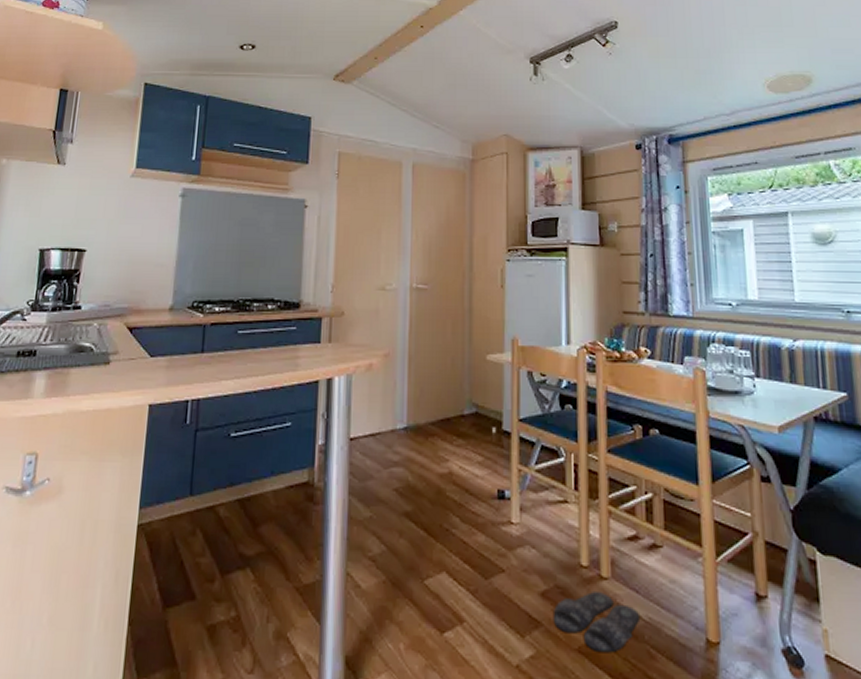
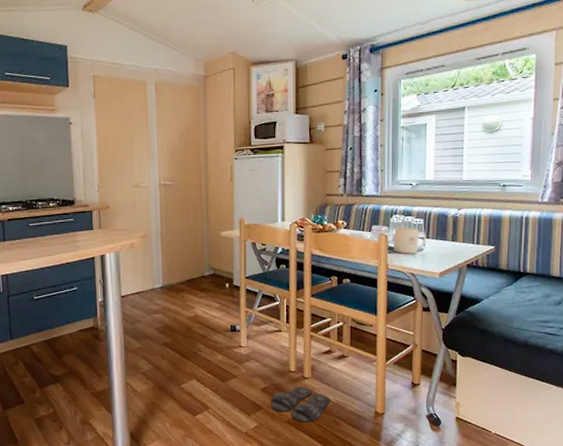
mug: none [712,359,757,400] -> present [392,226,426,255]

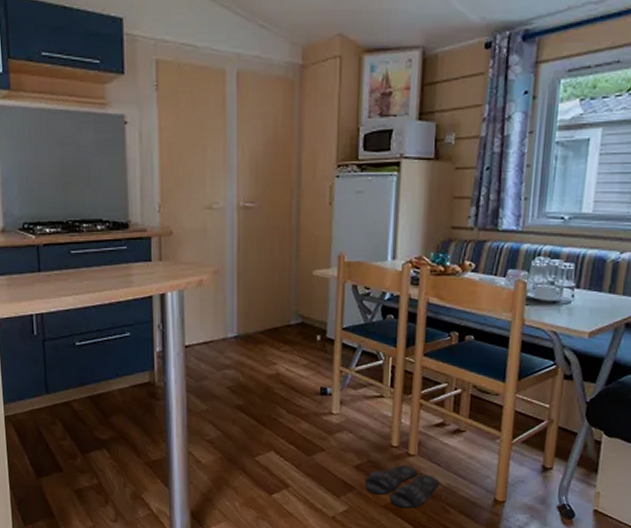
mug: present [392,226,426,255] -> none [531,271,577,309]

